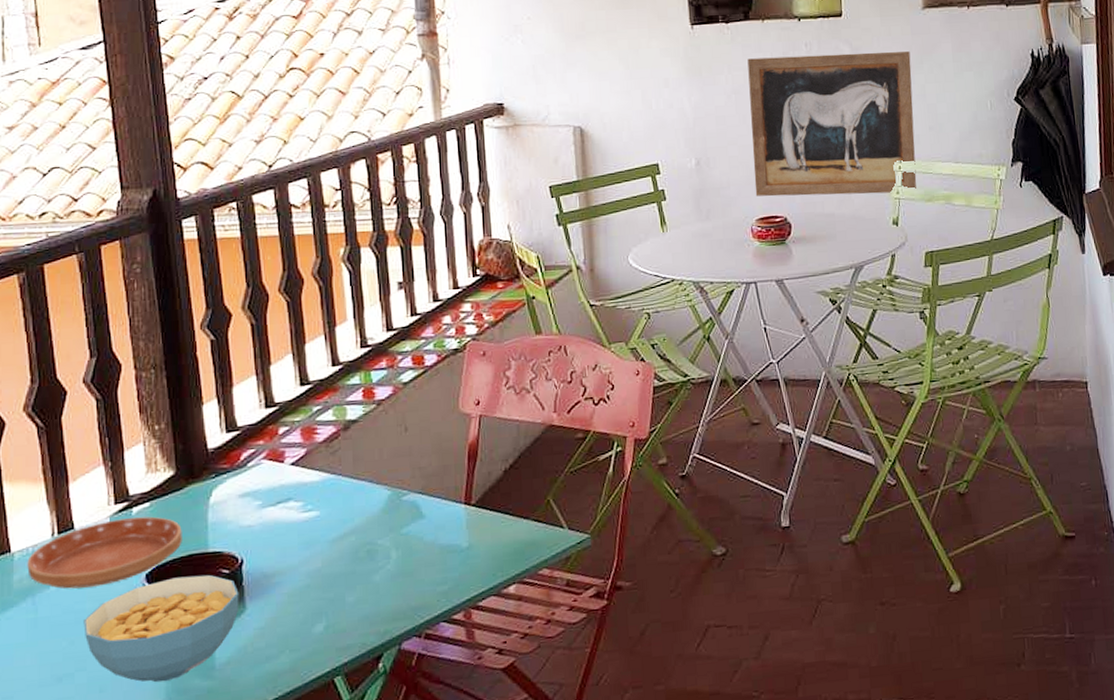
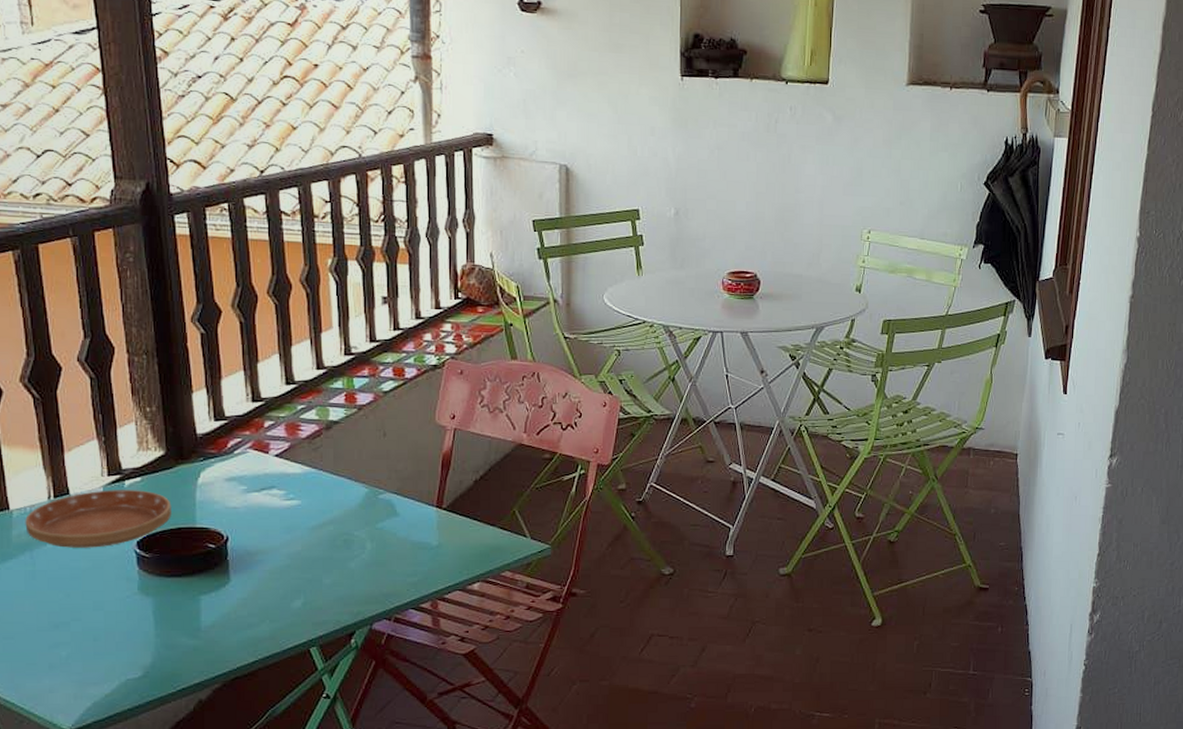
cereal bowl: present [83,574,239,683] -> none [78,547,224,637]
wall art: present [747,51,917,197] -> none [729,116,890,261]

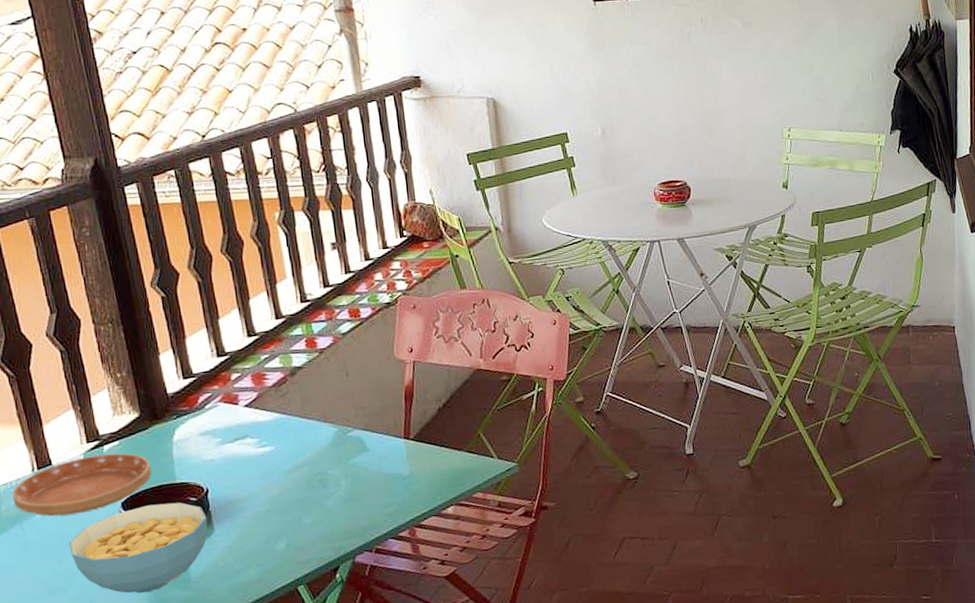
cereal bowl: none [78,547,224,637] -> present [69,502,208,594]

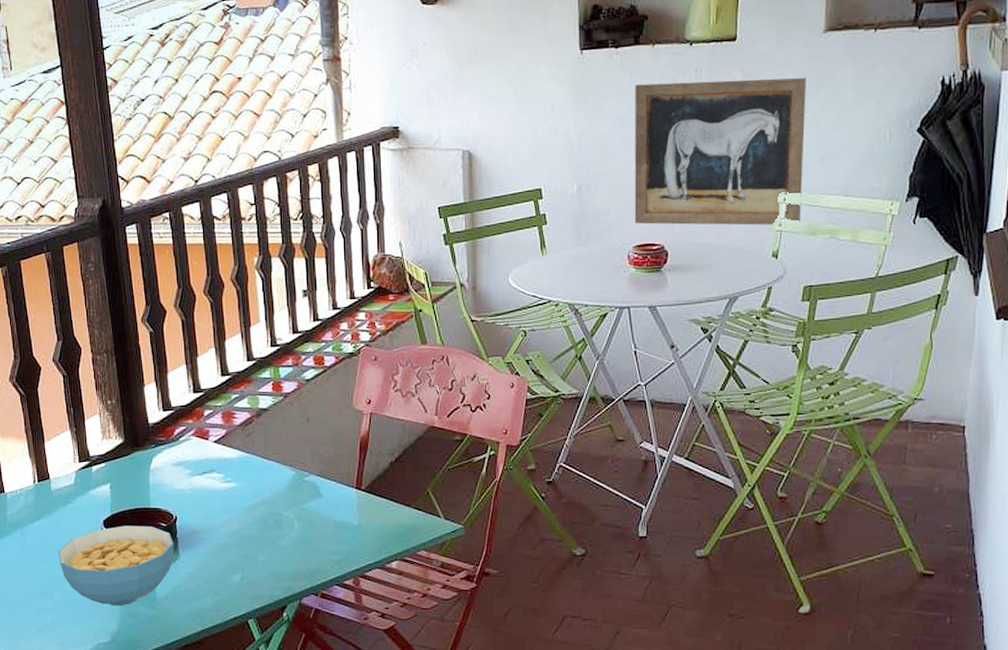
saucer: present [12,453,152,517] -> none [16,475,130,526]
wall art: none [647,27,805,163] -> present [634,78,806,226]

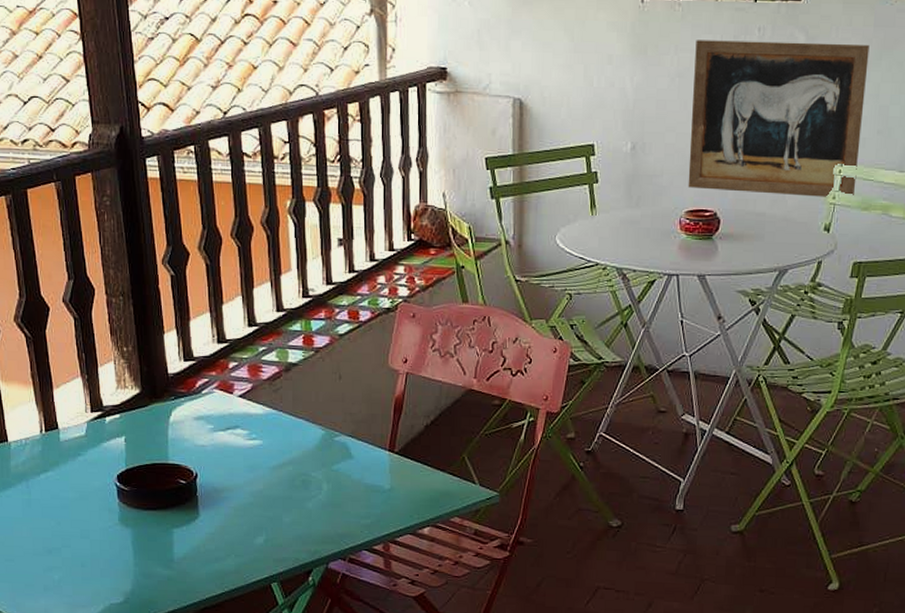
cereal bowl: present [58,525,174,606] -> none [67,481,194,566]

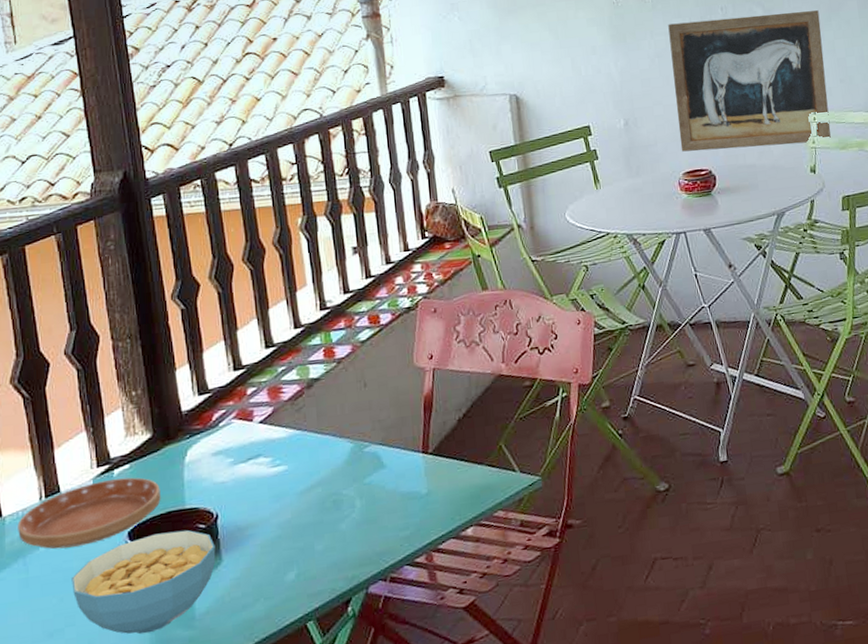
saucer: none [21,425,147,480] -> present [17,477,161,549]
cereal bowl: none [67,481,194,566] -> present [71,529,216,634]

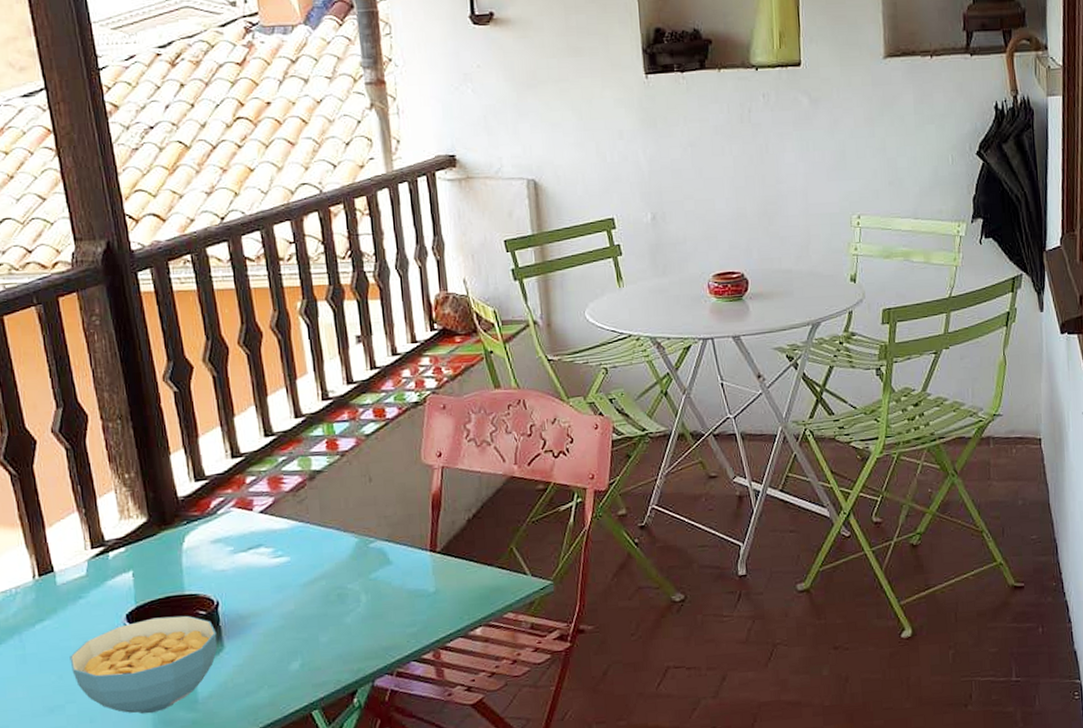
saucer: present [17,477,161,549] -> none [11,560,159,628]
wall art: present [668,10,831,152] -> none [703,103,875,252]

